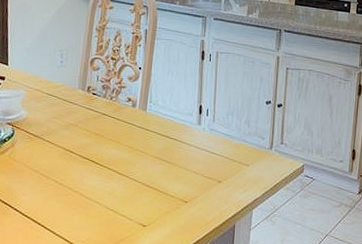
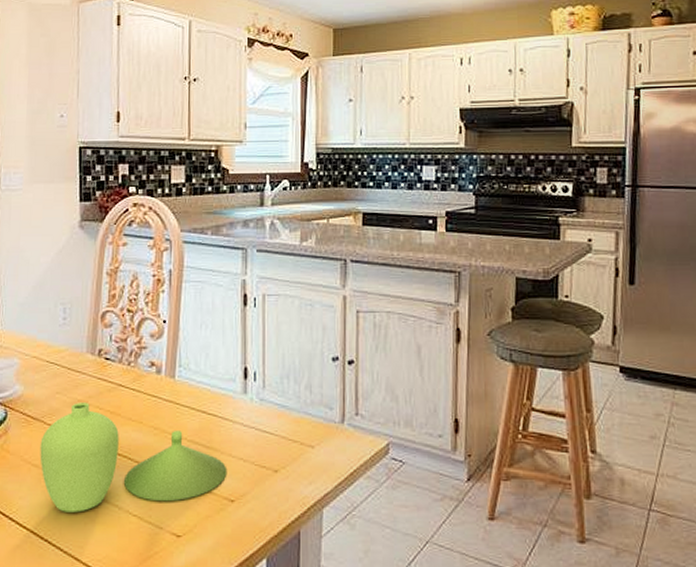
vase: none [39,126,183,207] -> present [40,402,228,513]

